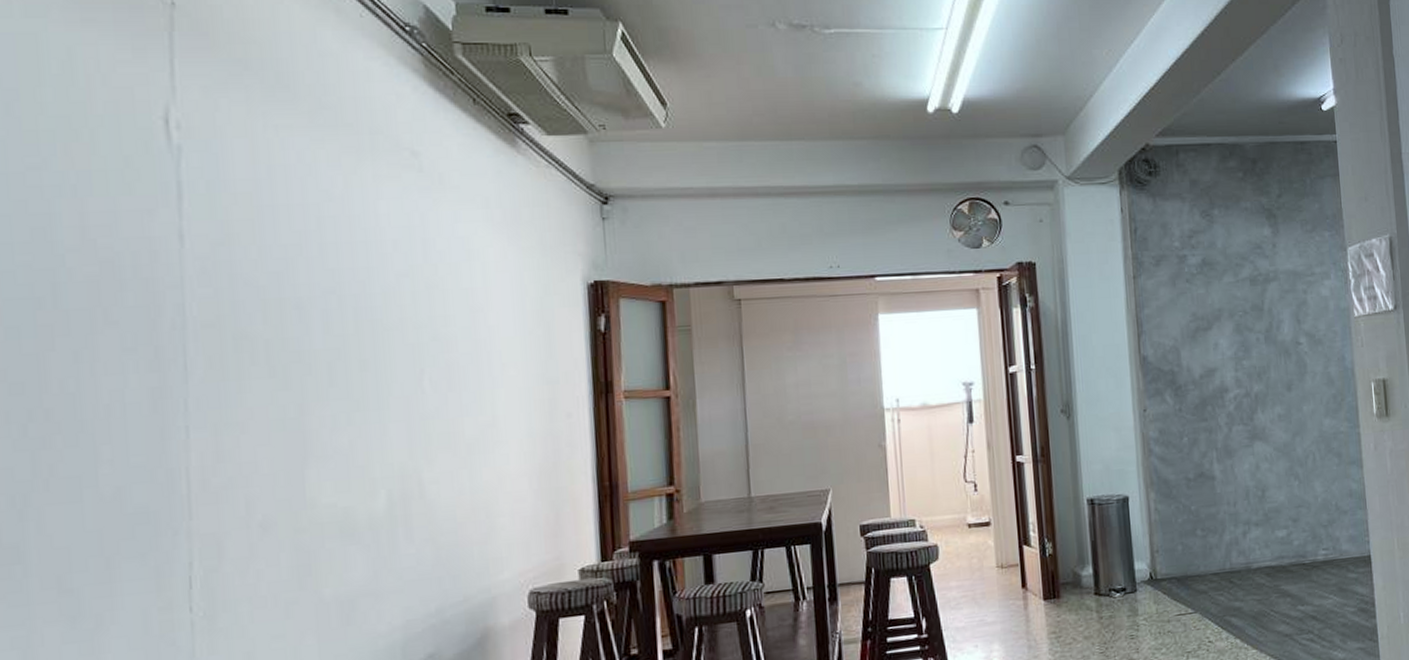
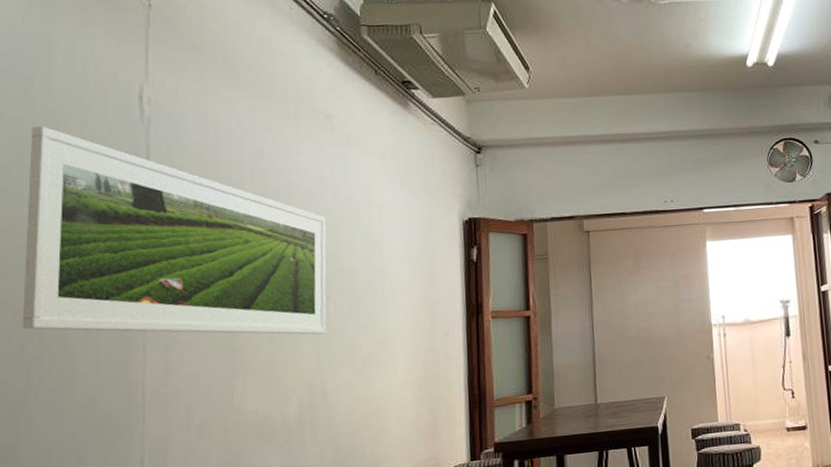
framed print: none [19,152,420,416] -> present [22,126,327,335]

